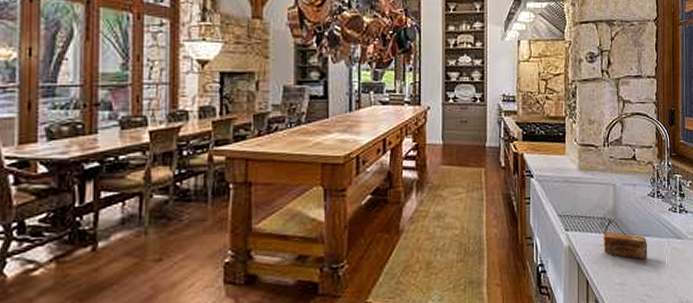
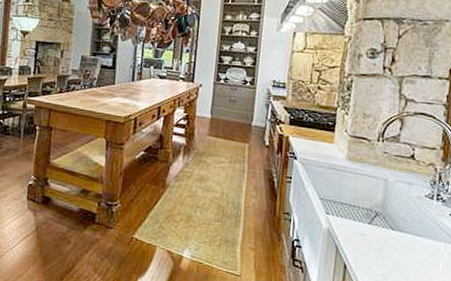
soap bar: present [603,232,648,260] -> none [366,223,419,259]

